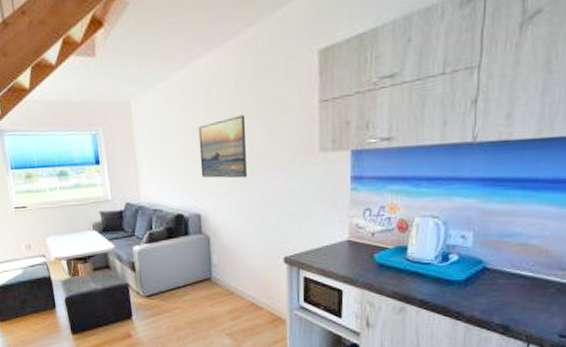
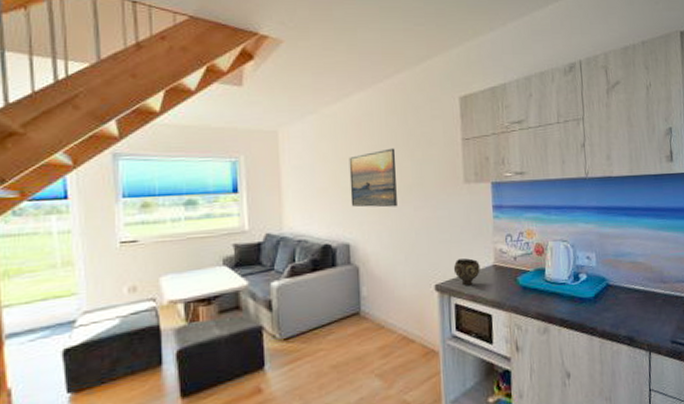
bowl: none [303,232,333,260] -> present [453,258,480,286]

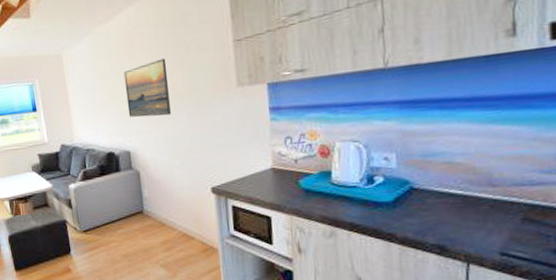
bowl: present [453,258,480,286] -> none [229,162,258,189]

